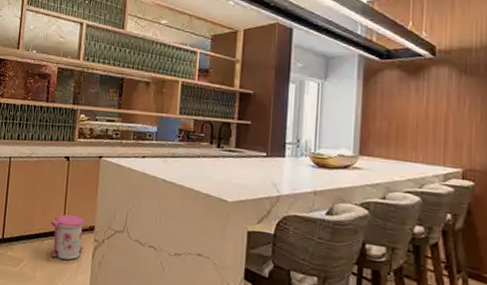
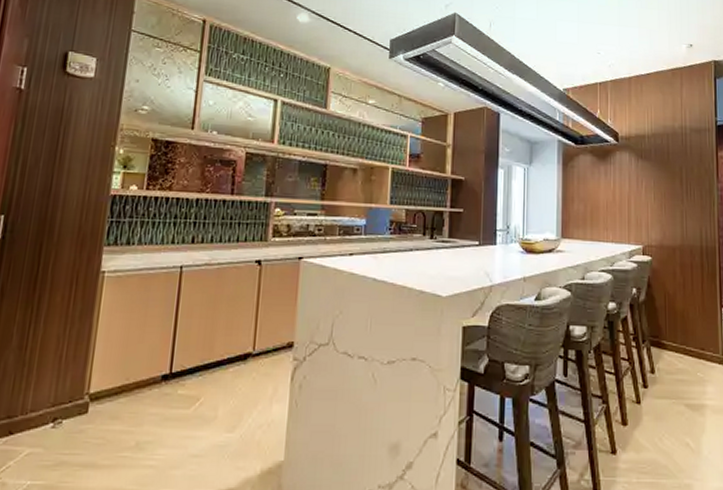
trash can: present [50,214,85,260] -> none [236,331,281,389]

